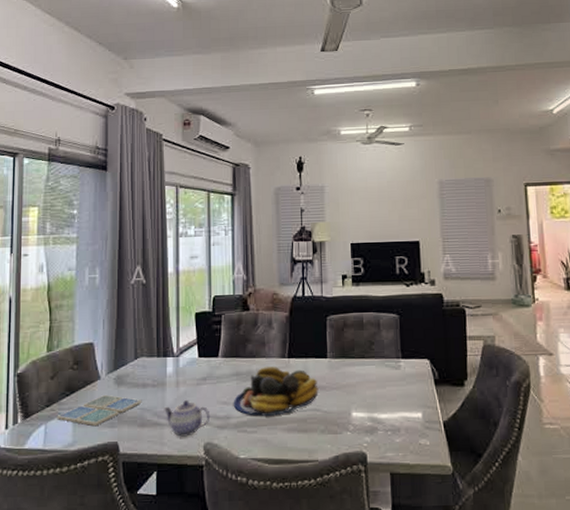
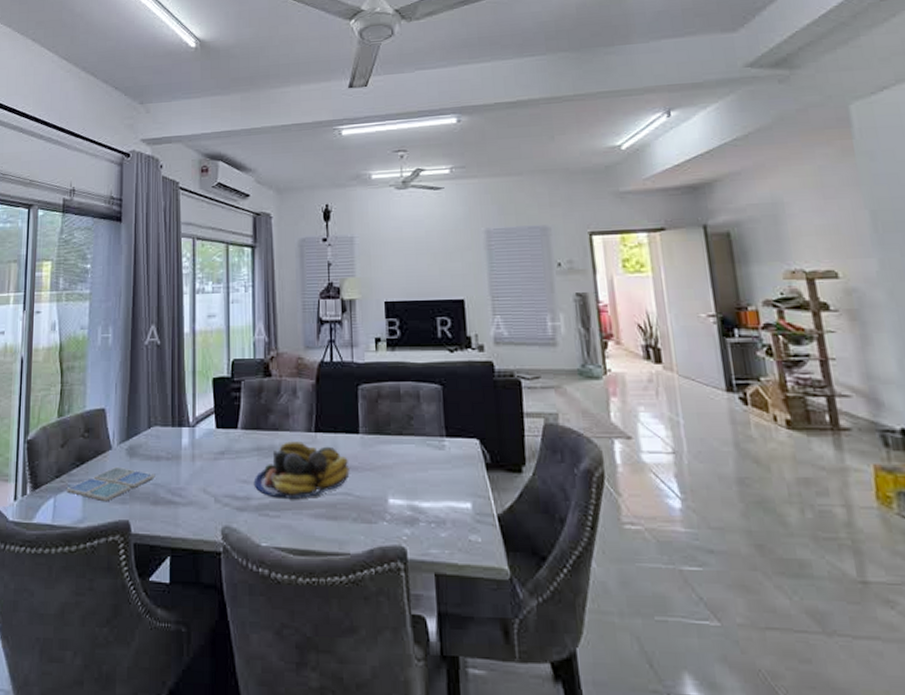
teapot: present [163,400,211,437] -> none [178,477,229,518]

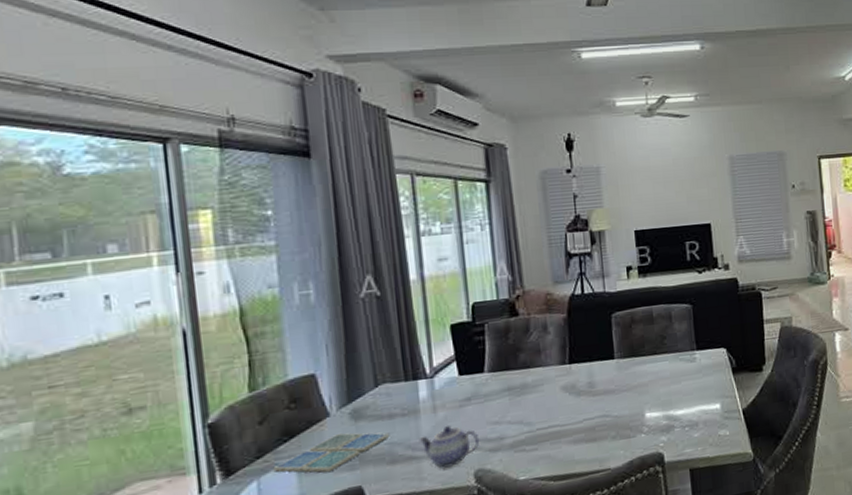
teapot: none [178,477,229,518] -> present [418,426,480,469]
fruit bowl: present [253,442,350,498] -> none [506,375,607,433]

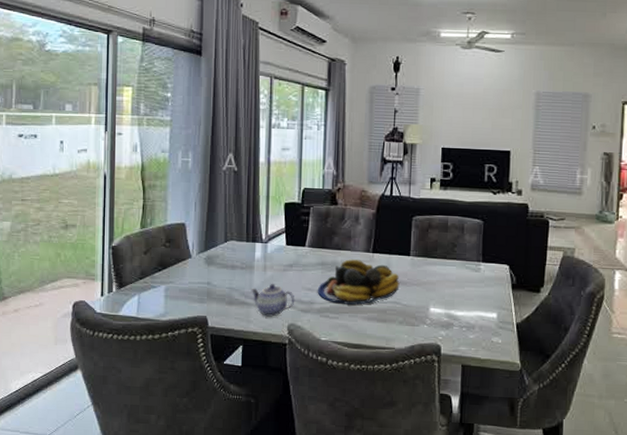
drink coaster: present [273,432,390,473] -> none [149,273,231,301]
fruit bowl: none [506,375,607,433] -> present [317,259,400,305]

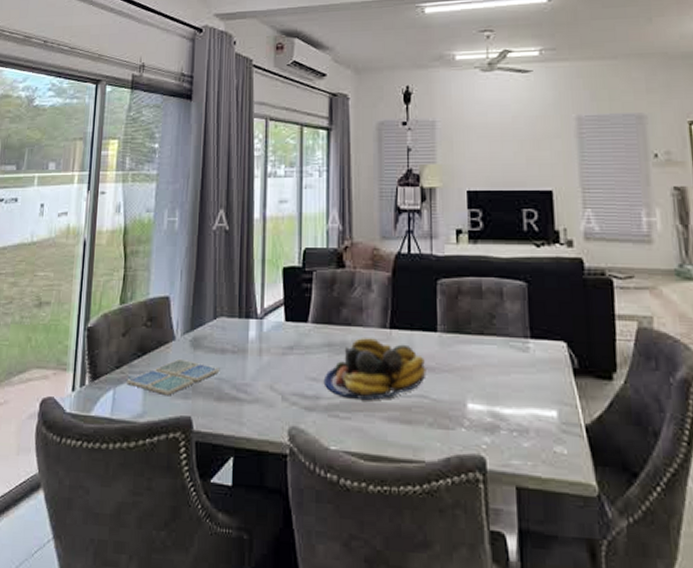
drink coaster: none [149,273,231,301] -> present [126,359,220,396]
teapot: present [251,284,295,317] -> none [243,372,297,417]

